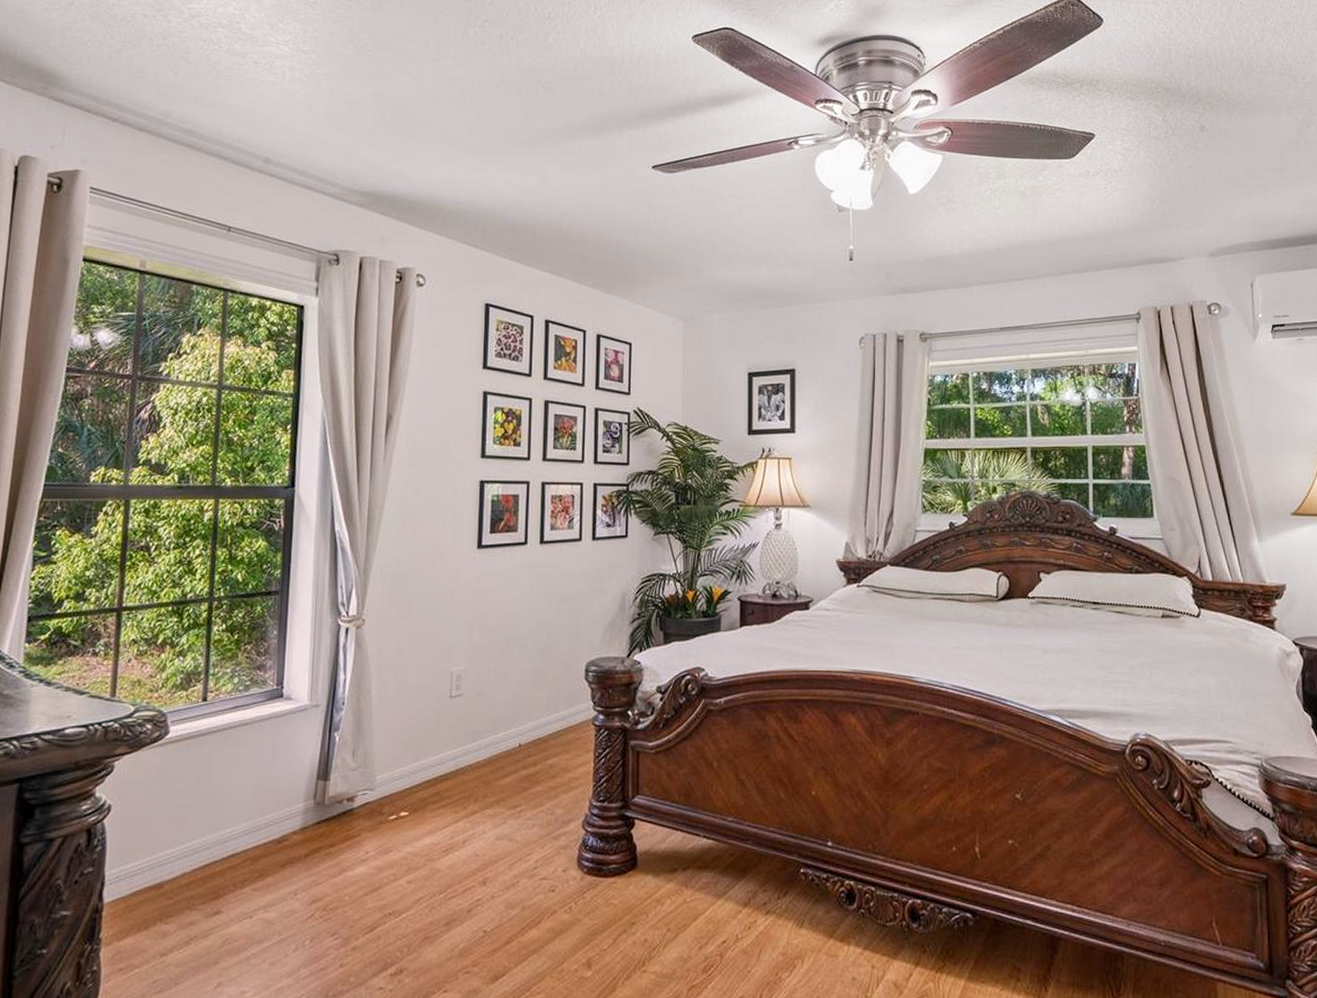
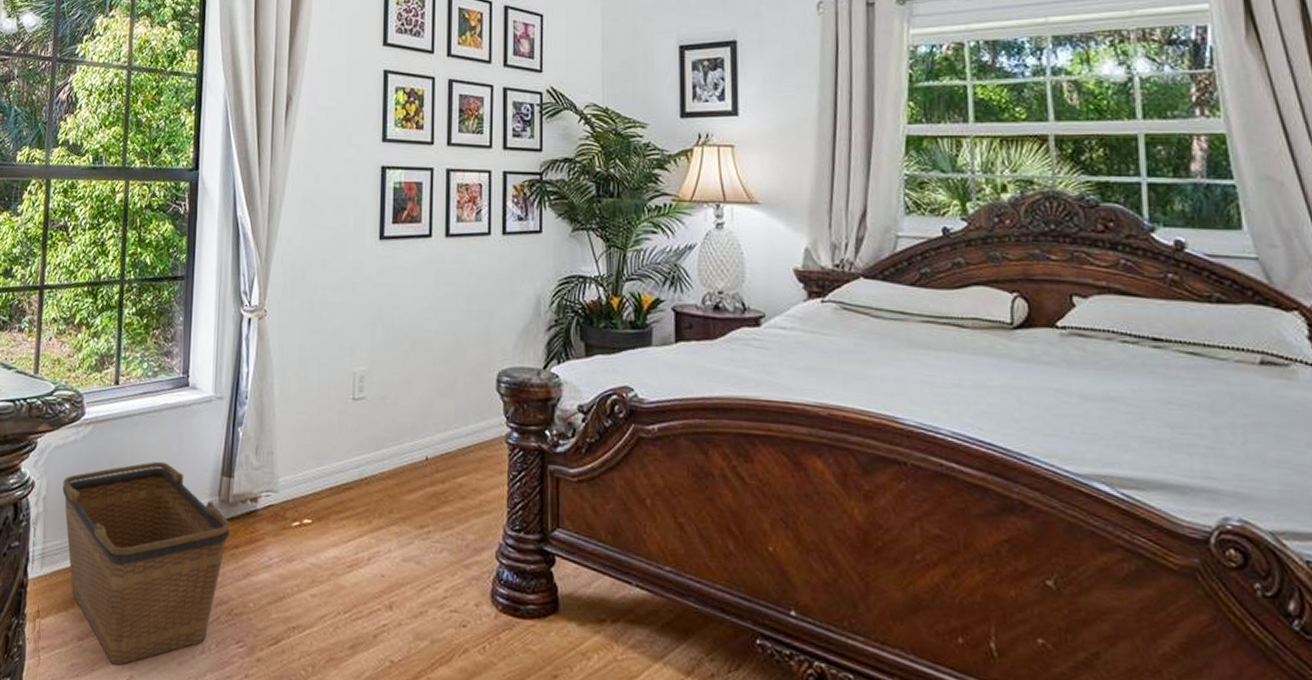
bicycle basket: none [143,772,326,975] -> present [62,461,230,666]

